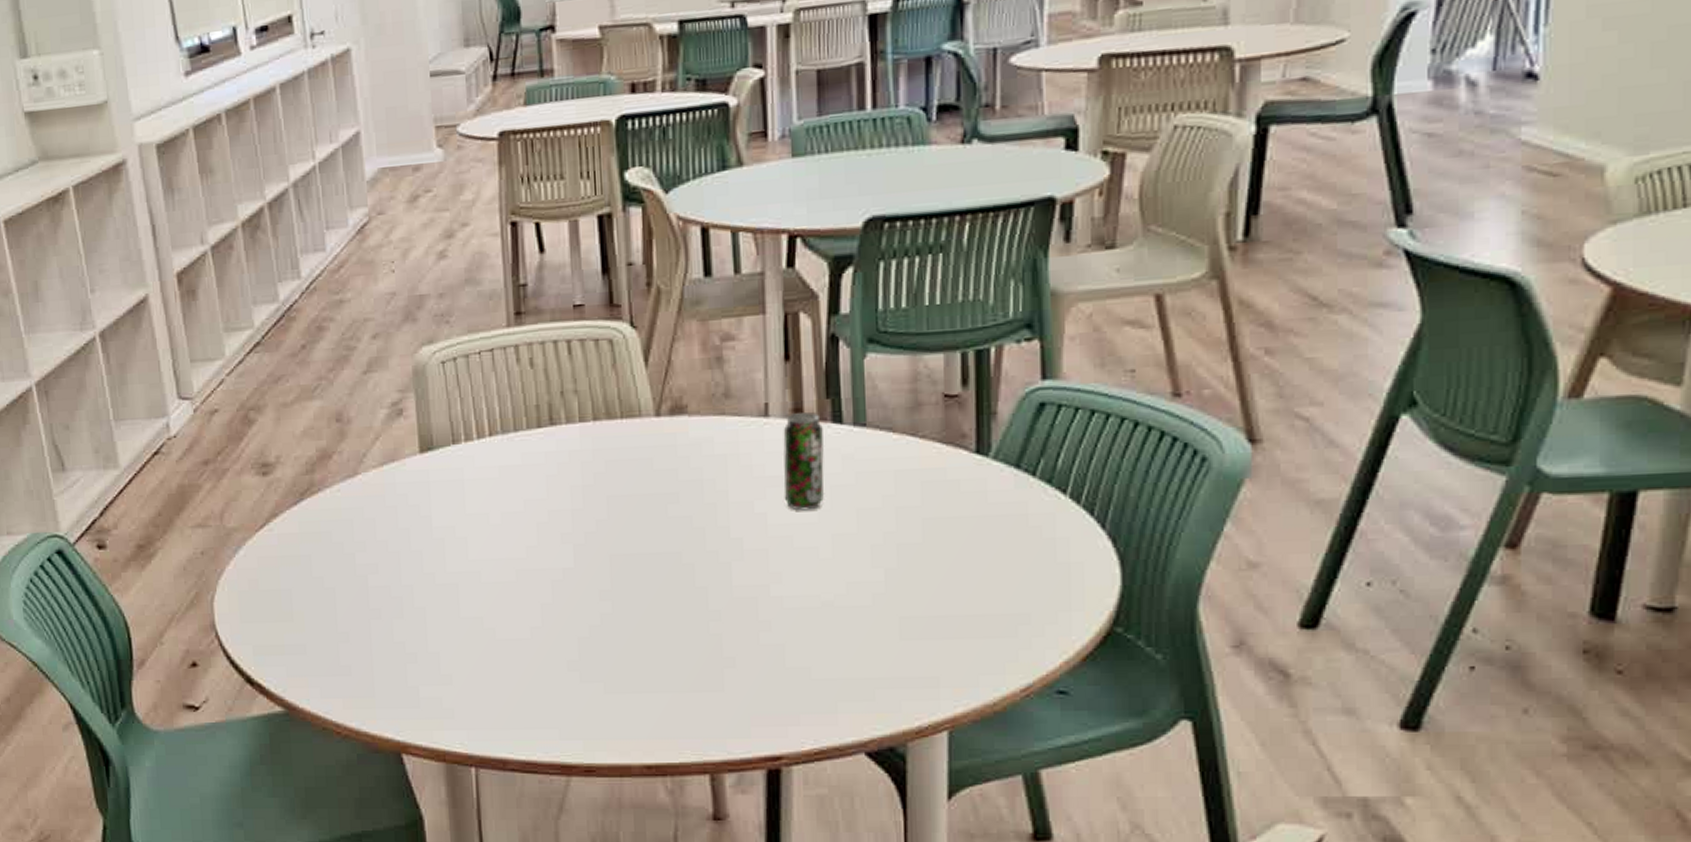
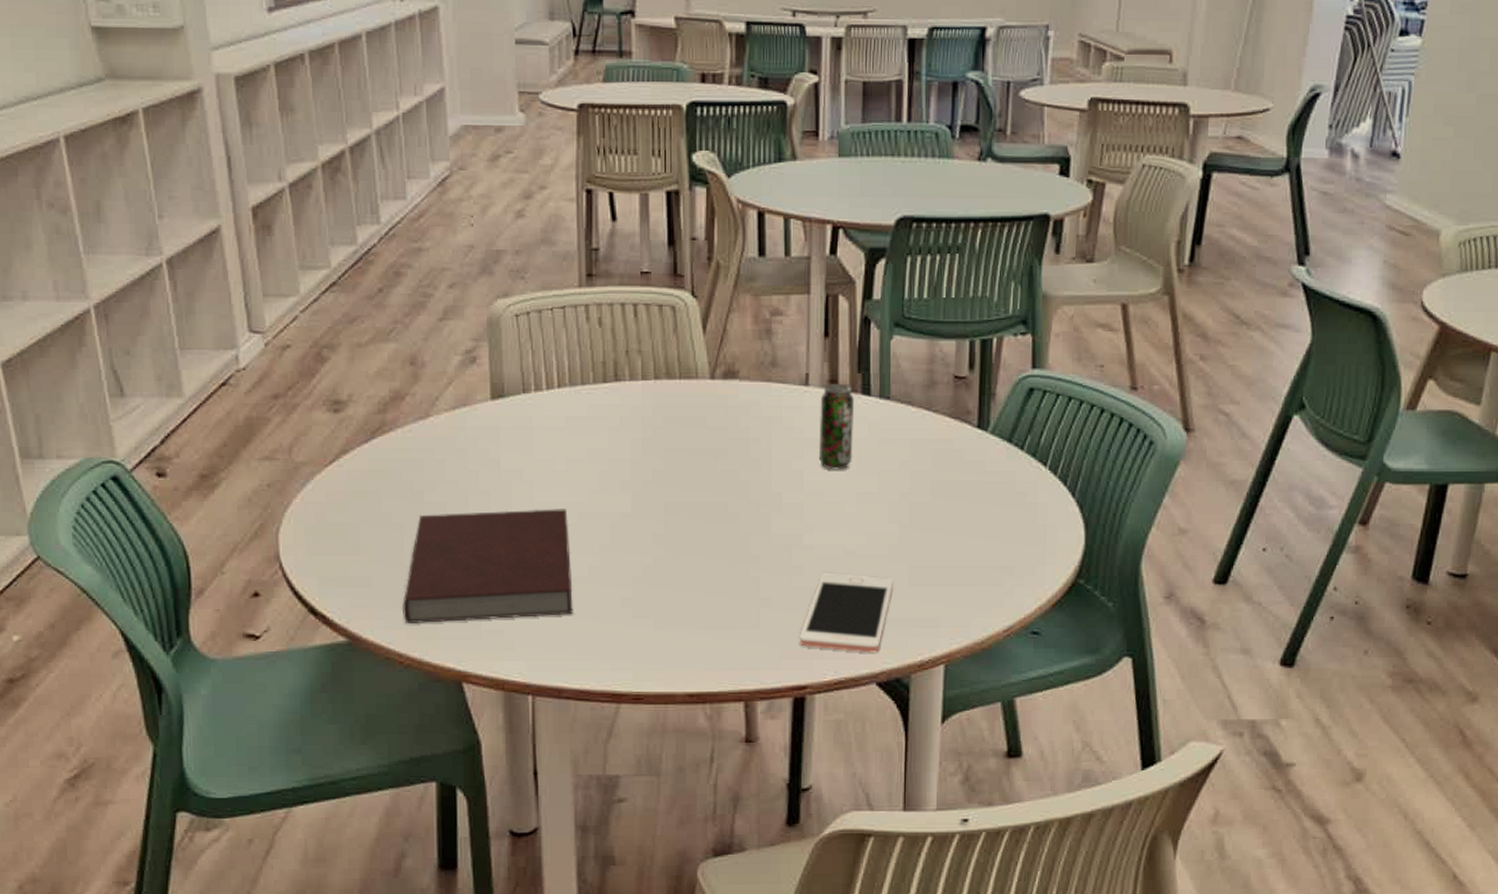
notebook: none [338,566,515,692] -> present [402,509,573,623]
cell phone: none [771,628,880,718] -> present [800,574,893,653]

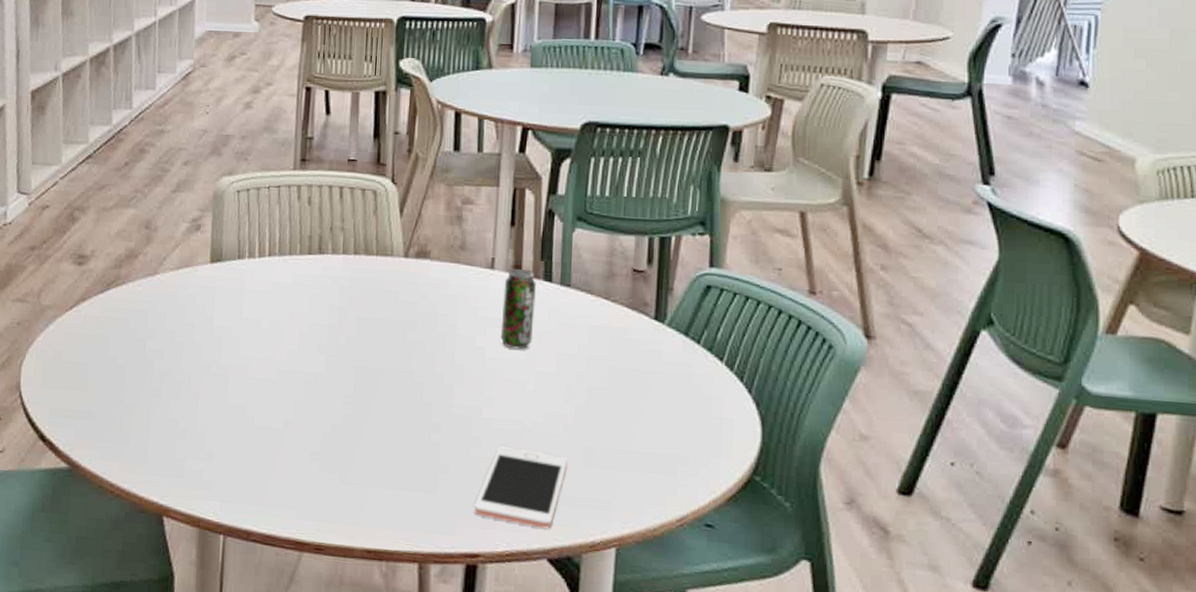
notebook: present [402,509,573,623] -> none [117,360,269,463]

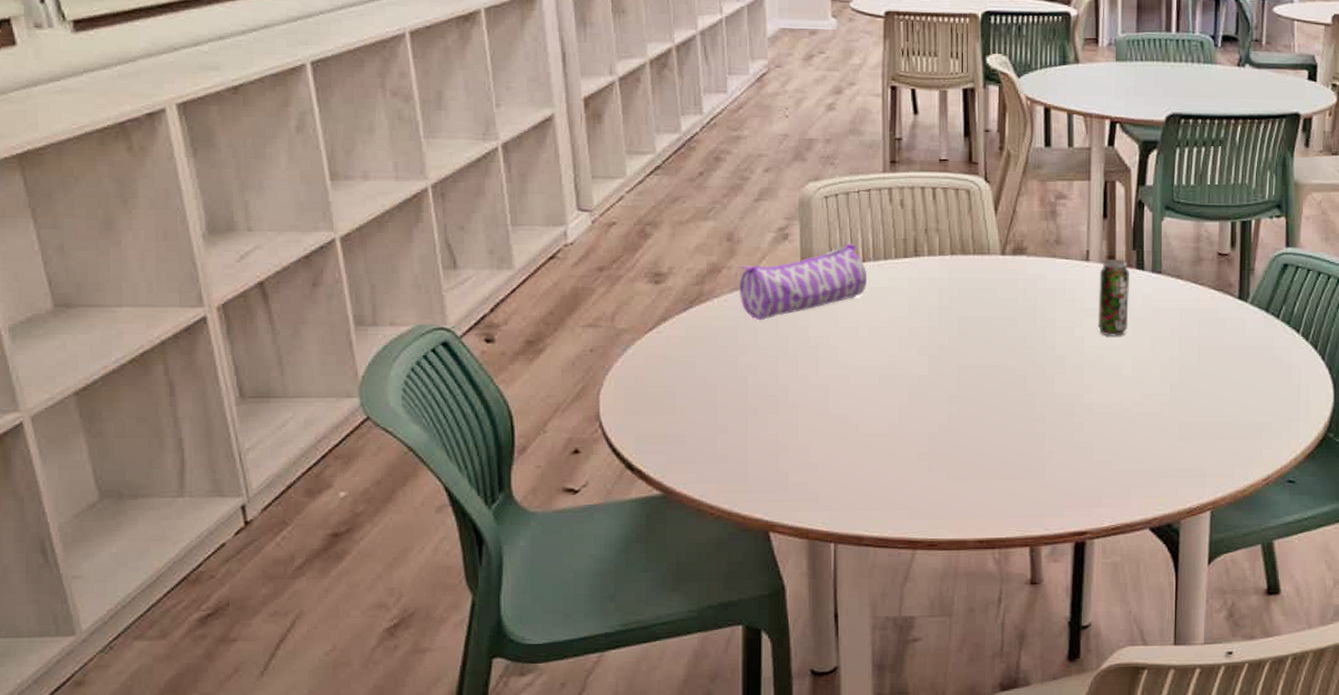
pencil case: none [153,236,272,306] -> present [740,243,868,320]
cell phone: present [474,446,567,529] -> none [1081,429,1164,501]

